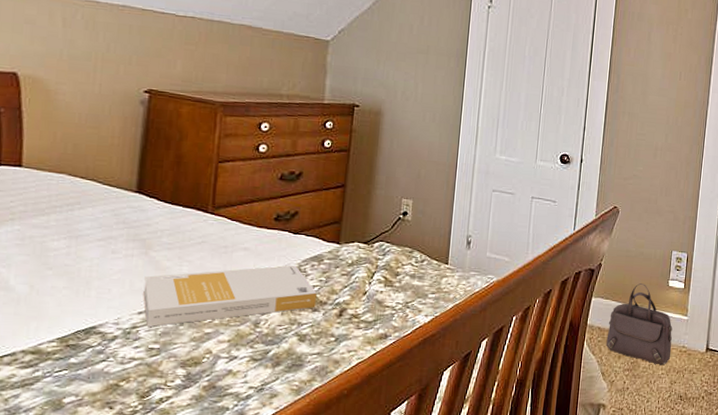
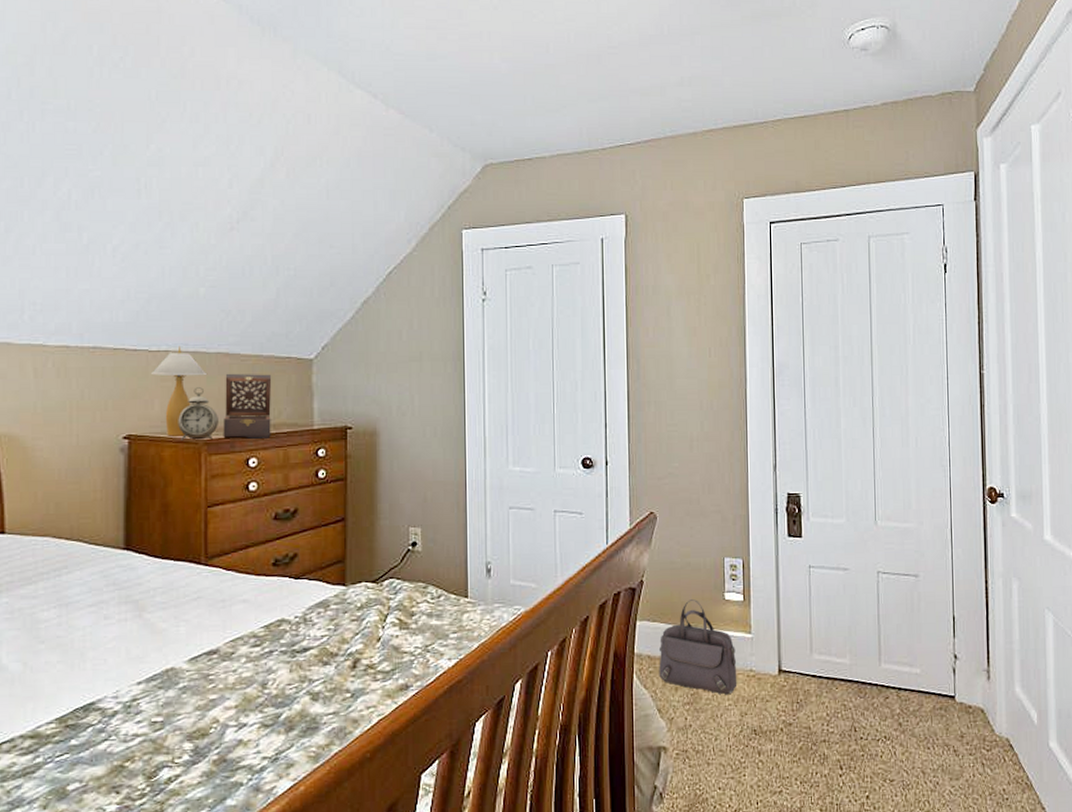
book: present [143,265,317,327] -> none [141,614,326,698]
table lamp: none [175,14,230,96] -> present [150,346,208,436]
alarm clock: none [197,52,236,102] -> present [178,386,218,440]
jewelry box: none [239,44,290,107] -> present [223,373,272,439]

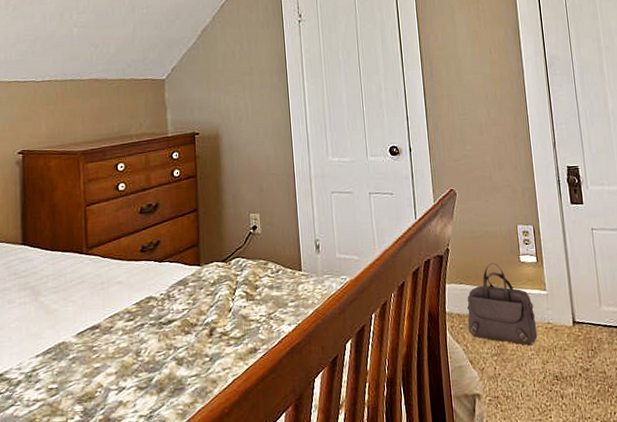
table lamp: present [150,346,208,436] -> none [37,76,82,150]
alarm clock: present [178,386,218,440] -> none [60,107,92,152]
jewelry box: present [223,373,272,439] -> none [96,94,135,149]

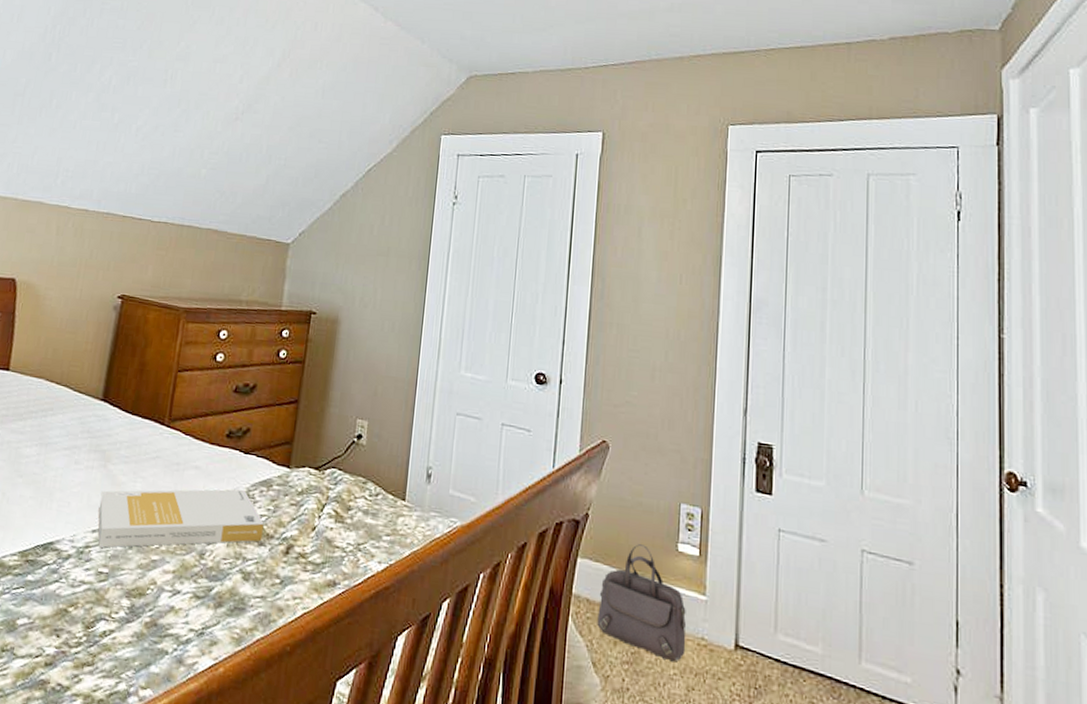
book: none [37,292,188,368] -> present [98,489,264,548]

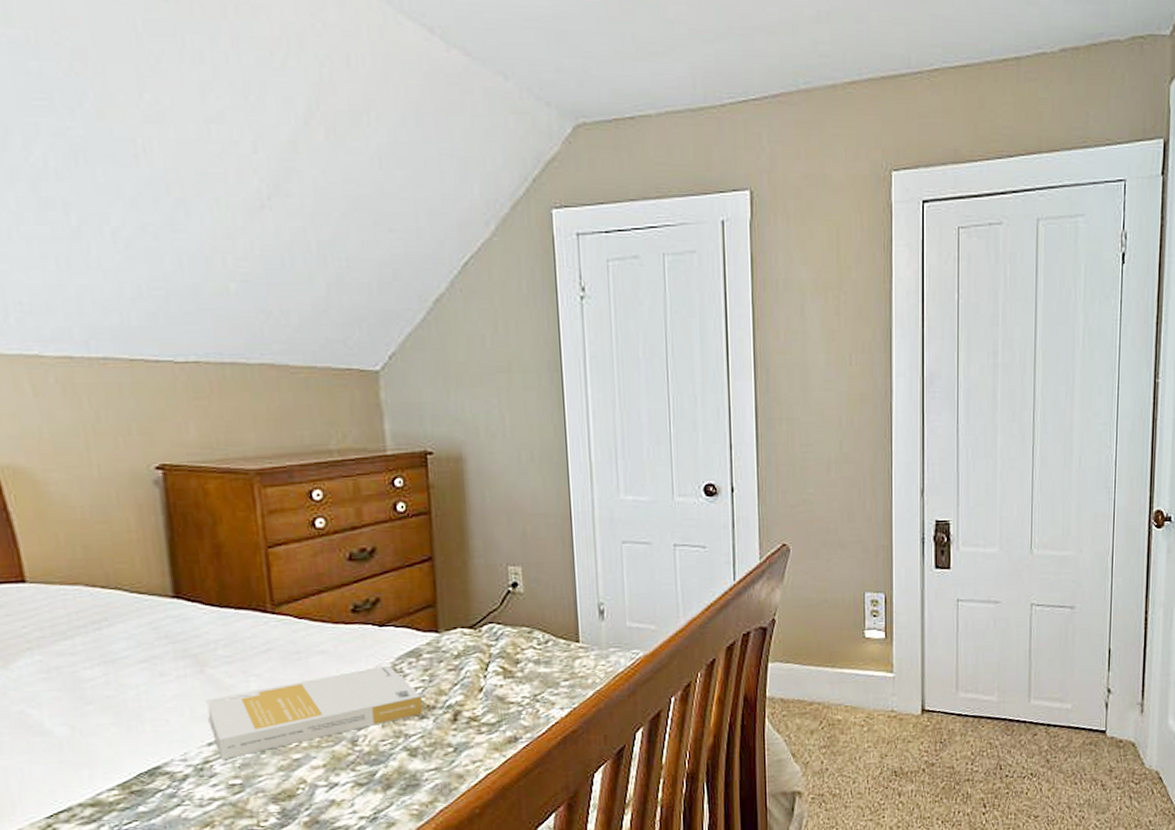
handbag: present [597,544,687,662] -> none [793,638,878,737]

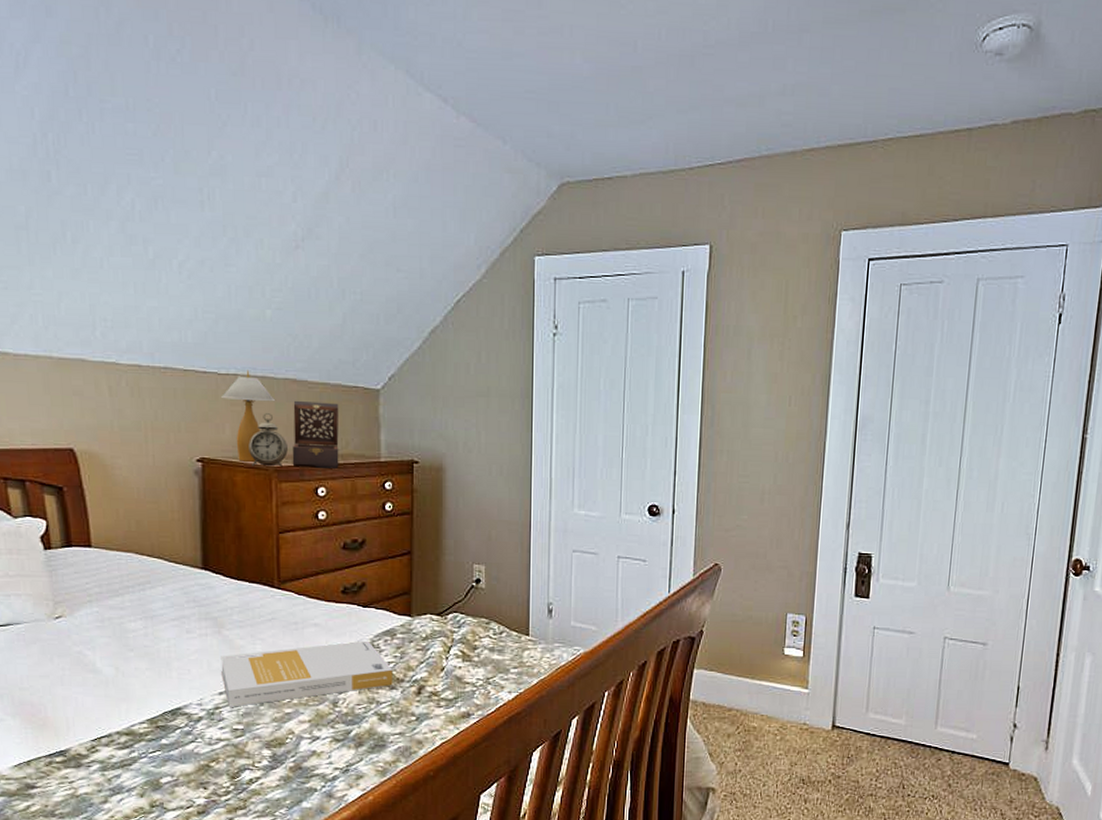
table lamp: none [179,356,251,466] -> present [220,370,276,462]
alarm clock: none [220,405,271,470] -> present [248,412,288,467]
jewelry box: none [273,388,336,468] -> present [292,400,339,468]

